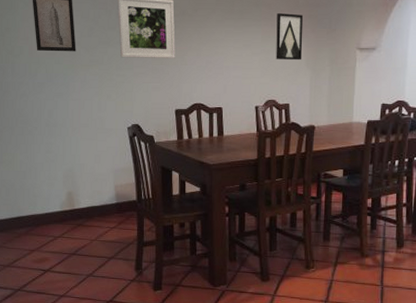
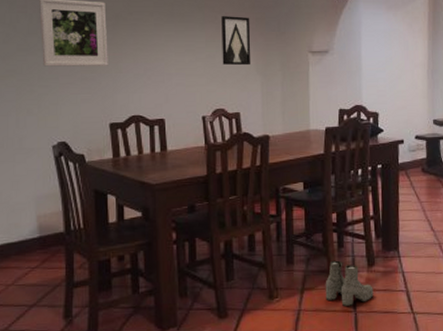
boots: none [356,240,400,281] -> present [325,260,374,307]

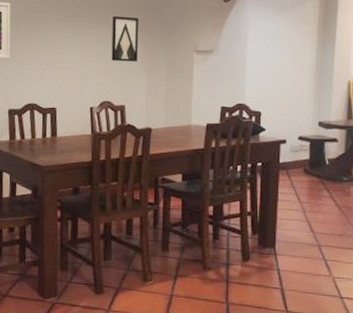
boots: present [325,260,374,307] -> none [198,251,247,298]

